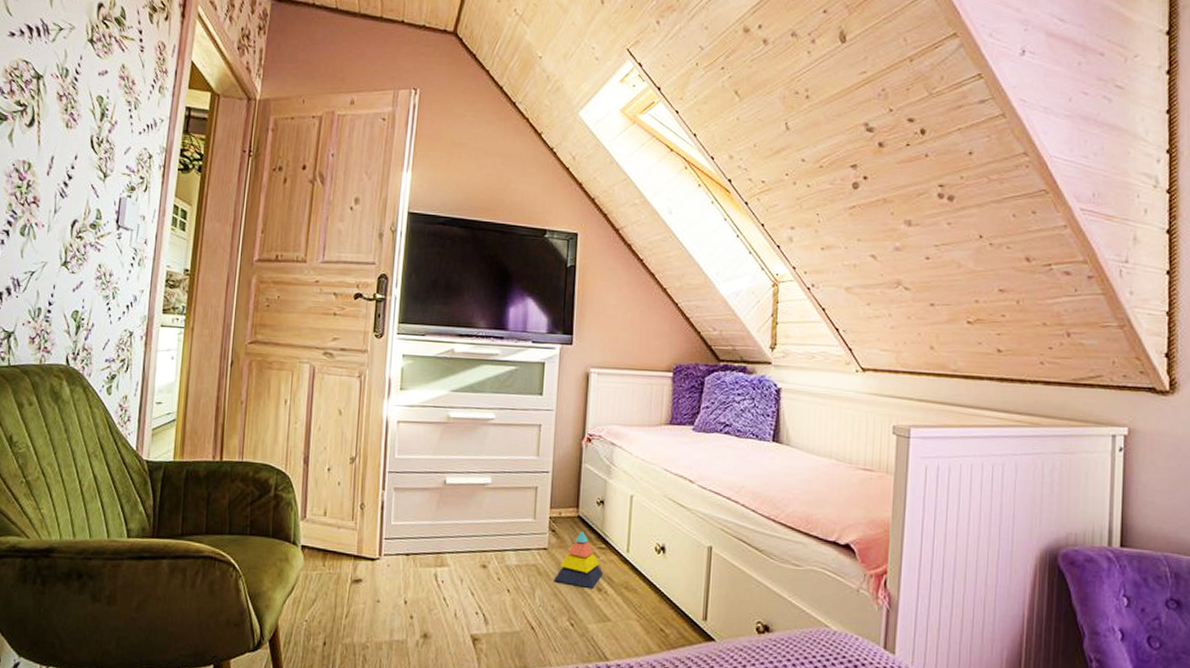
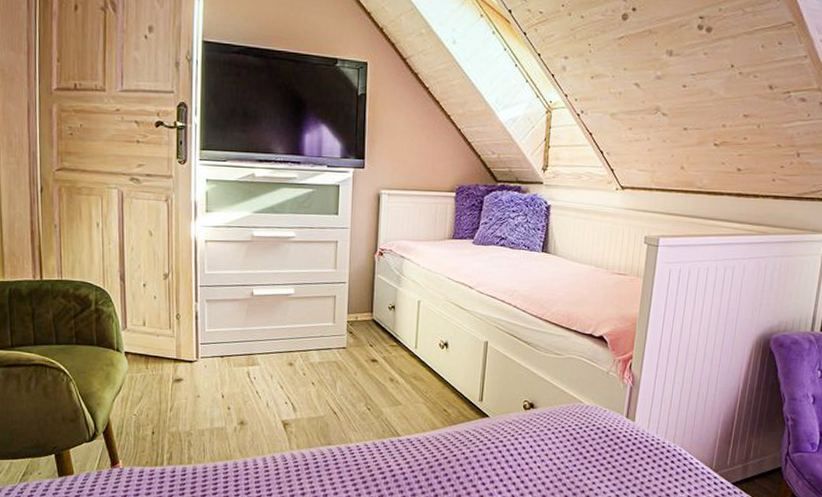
stacking toy: present [554,531,603,588] -> none [352,332,394,379]

